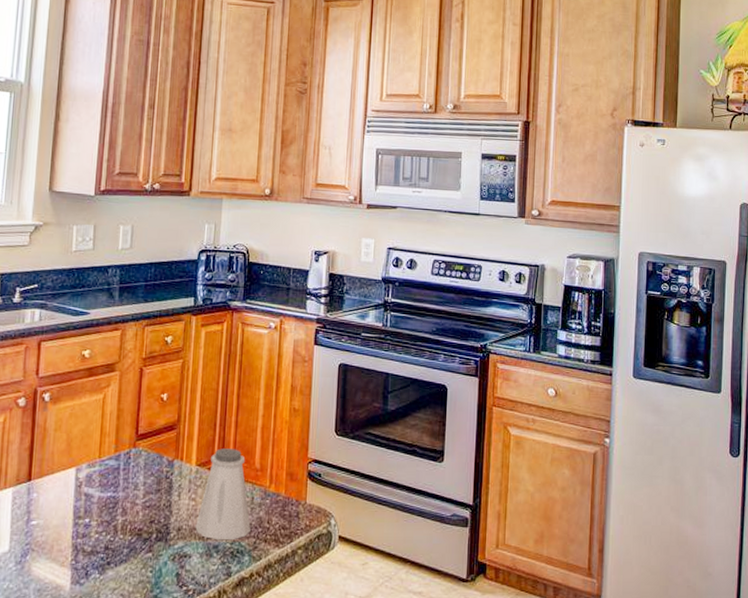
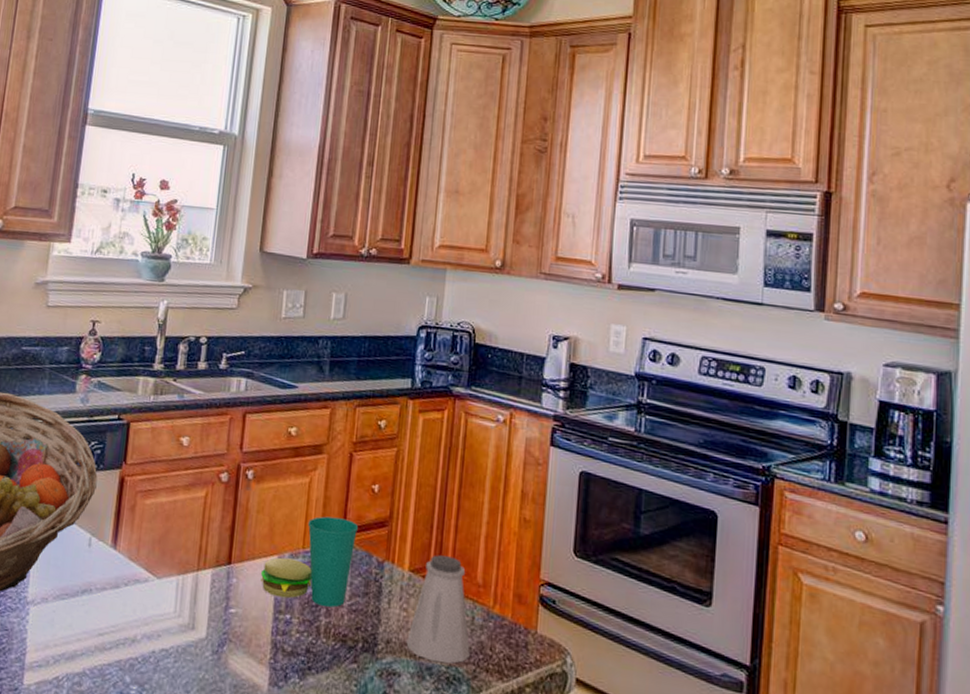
cup: none [59,427,149,506] -> present [260,516,358,608]

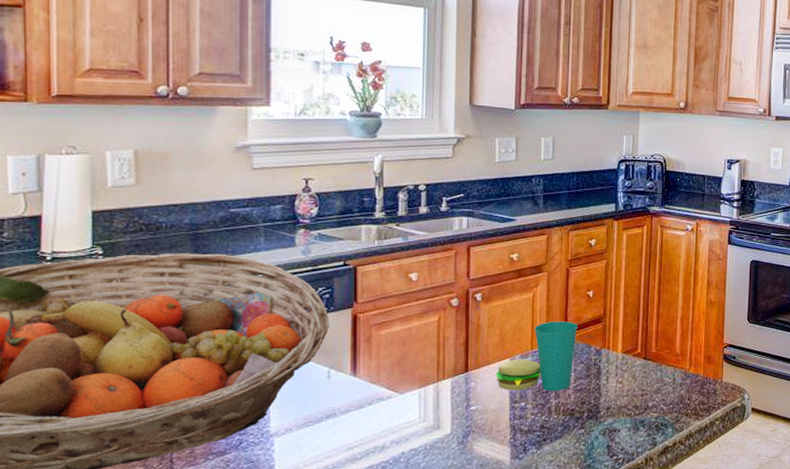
saltshaker: present [406,555,470,664] -> none [623,337,673,416]

